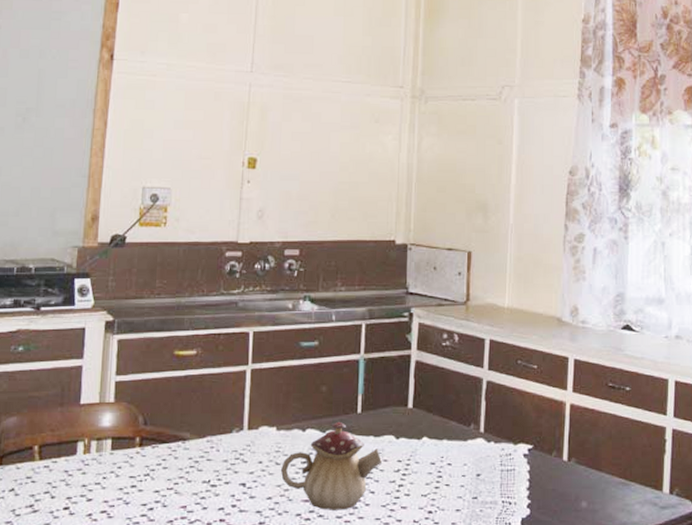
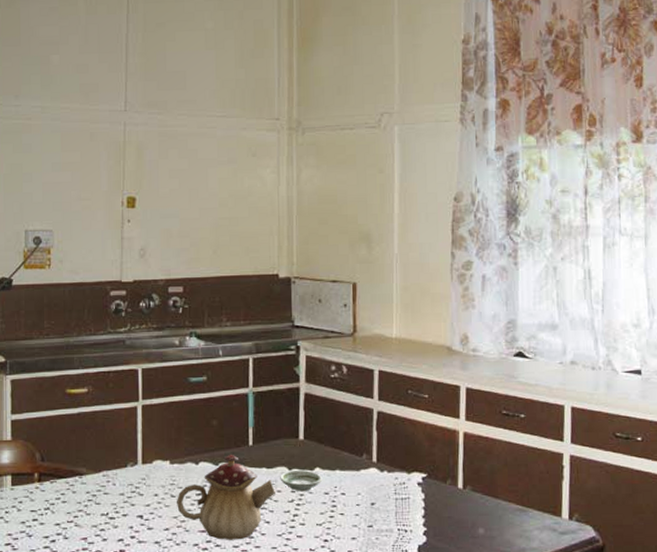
saucer: none [387,440,430,461] -> present [280,470,323,491]

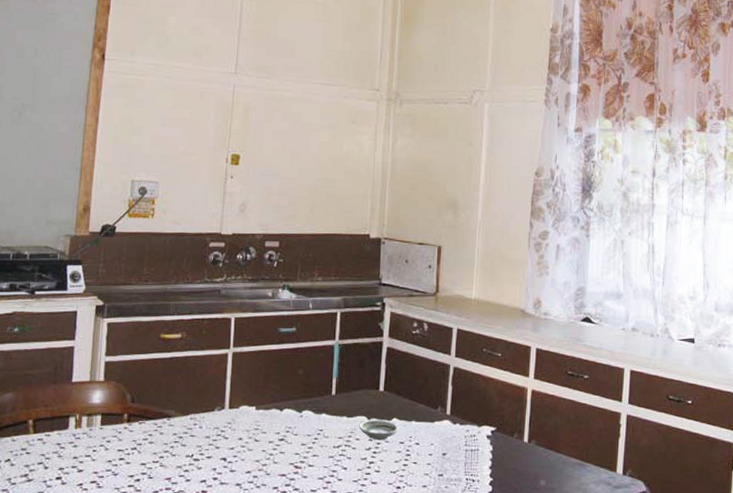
teapot: present [176,454,275,540] -> none [259,402,354,485]

